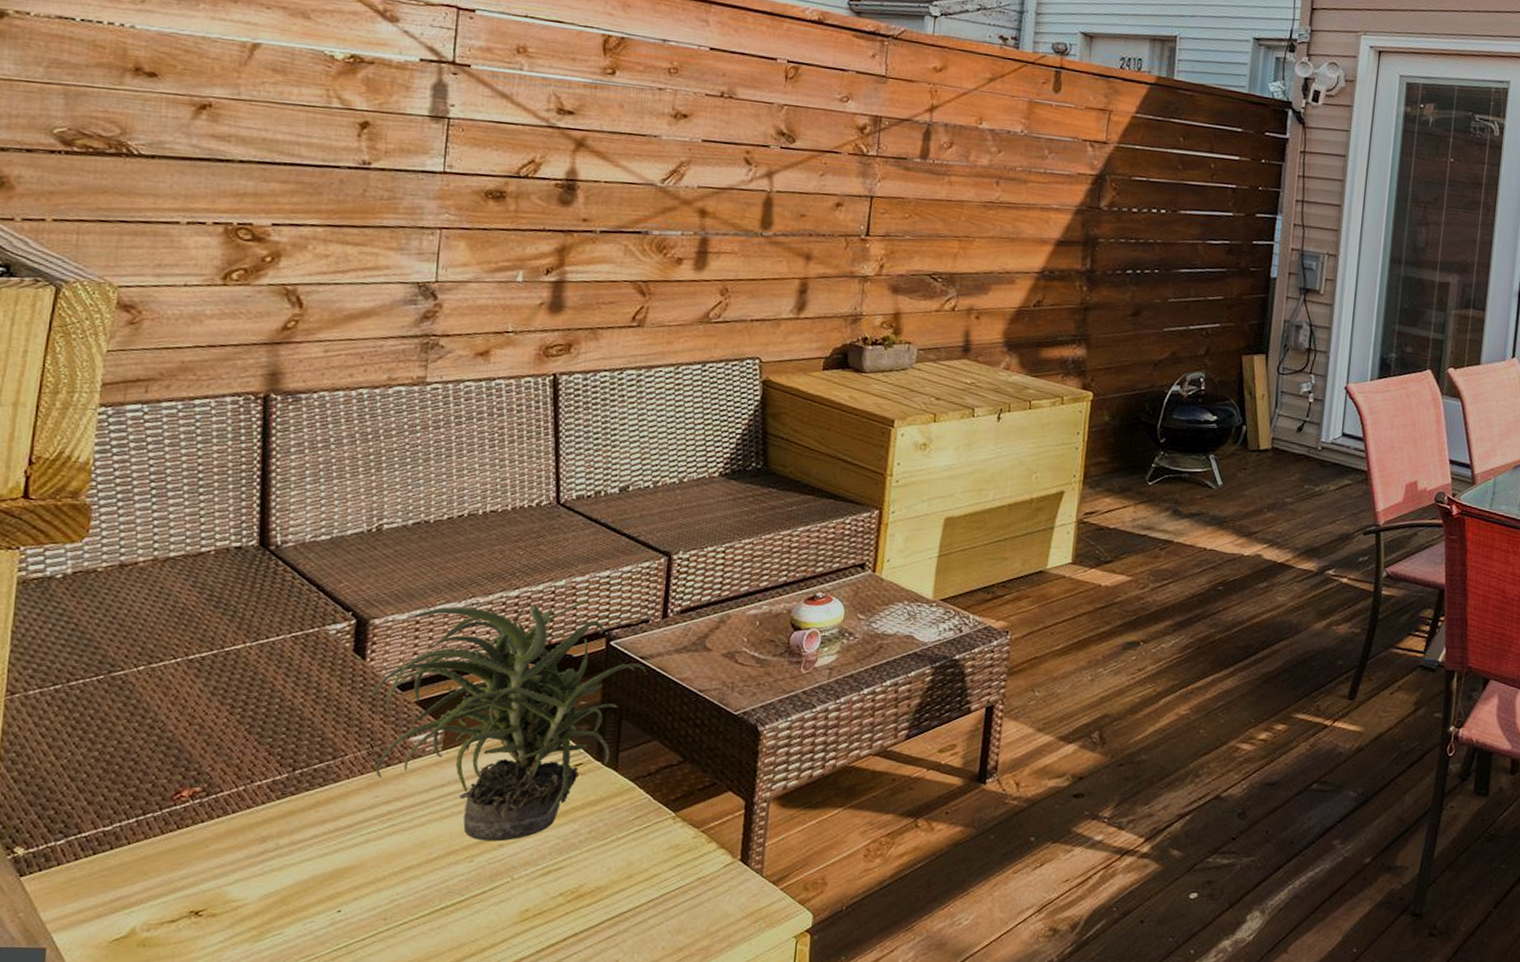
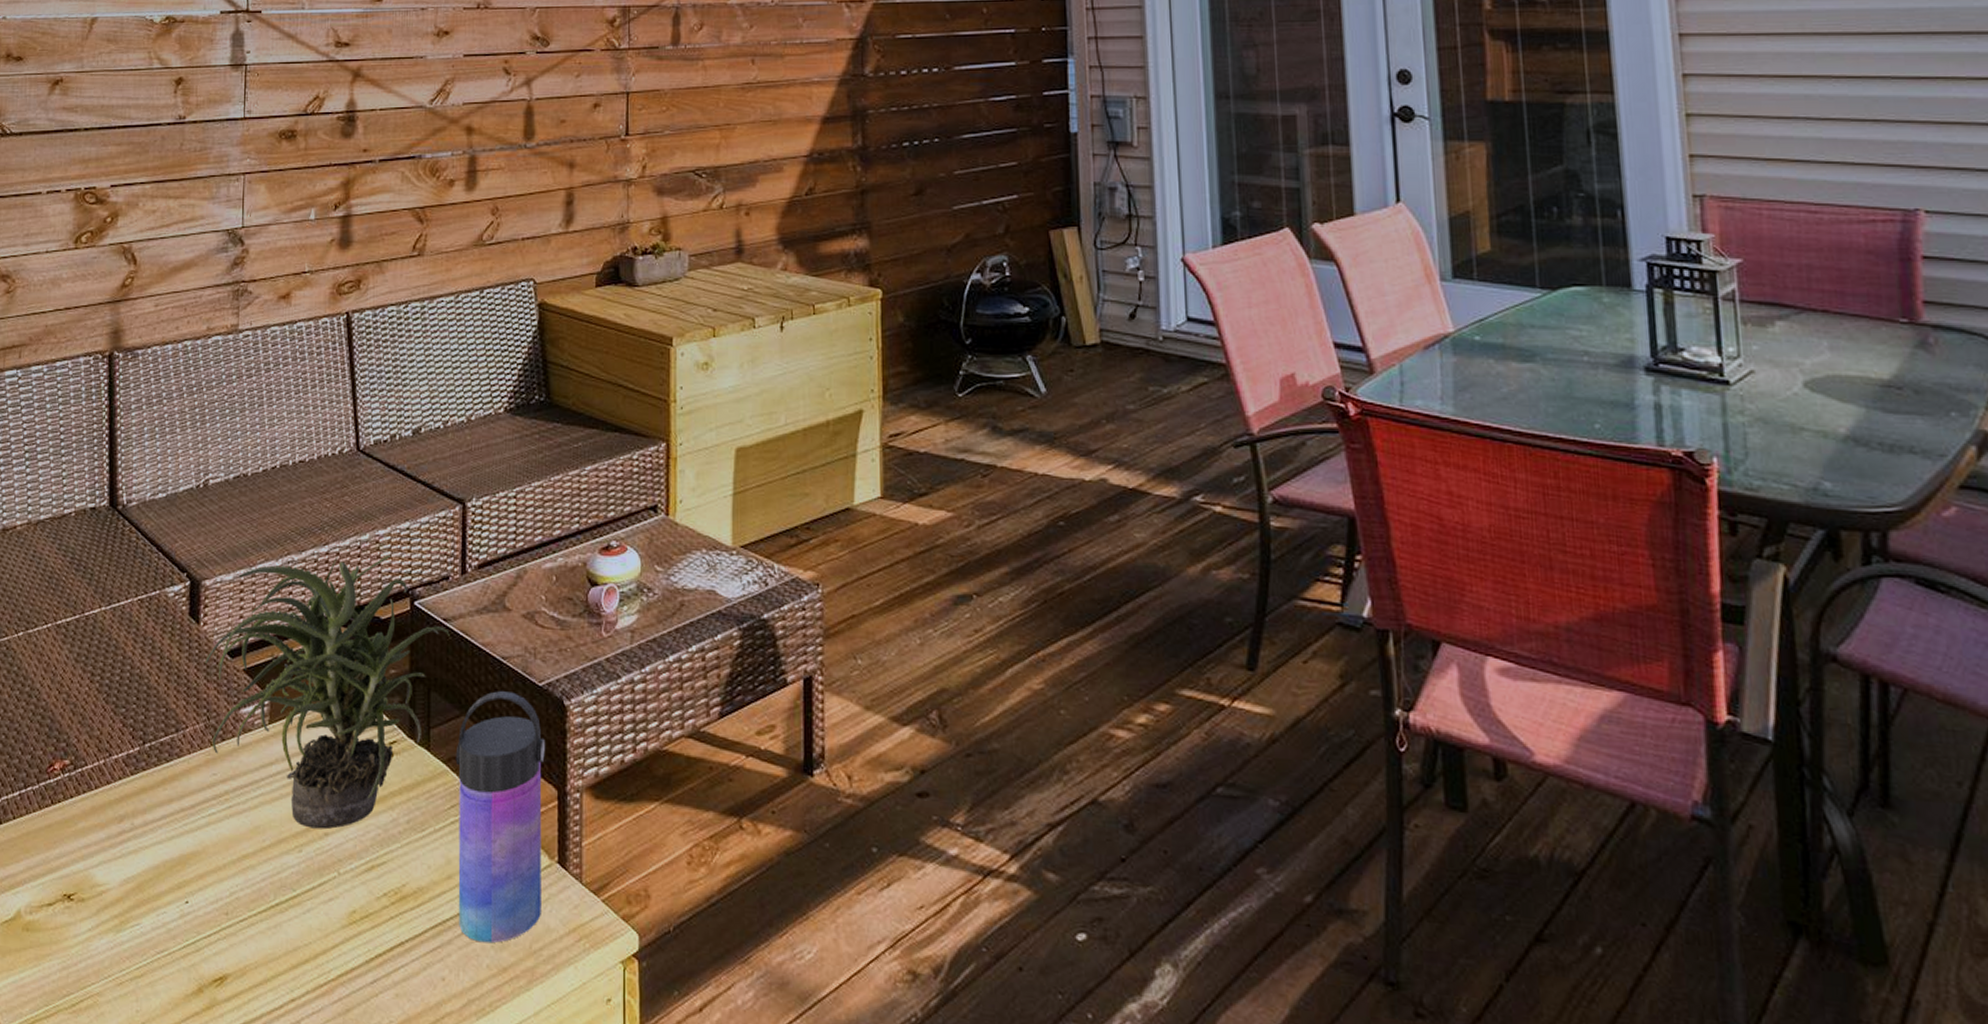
water bottle: none [636,719,736,929] -> present [455,691,545,944]

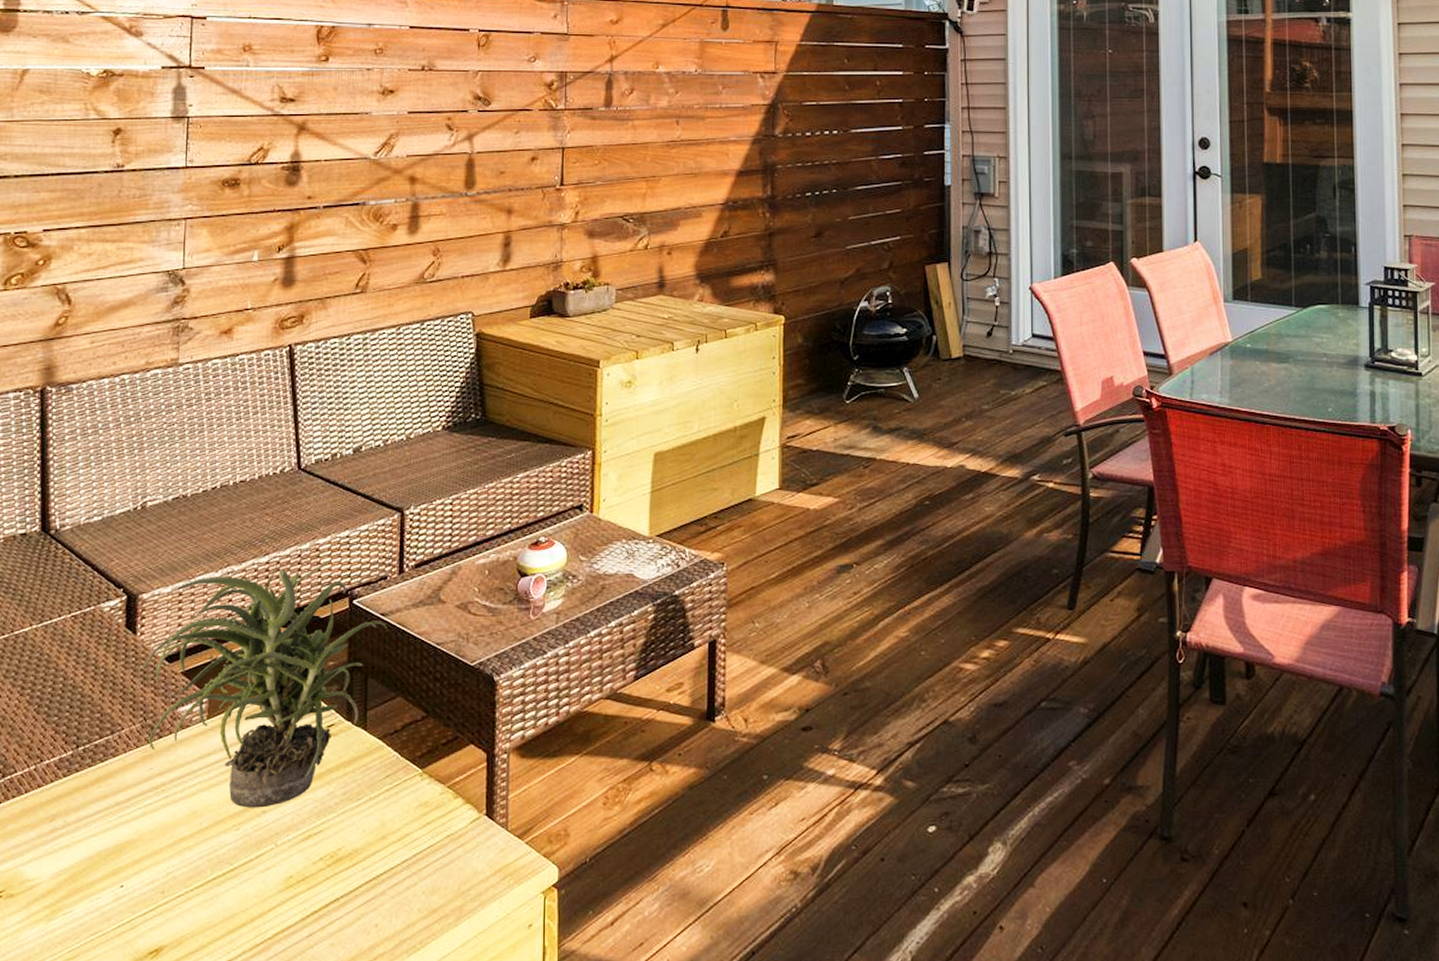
water bottle: present [455,691,545,944] -> none [391,673,476,890]

